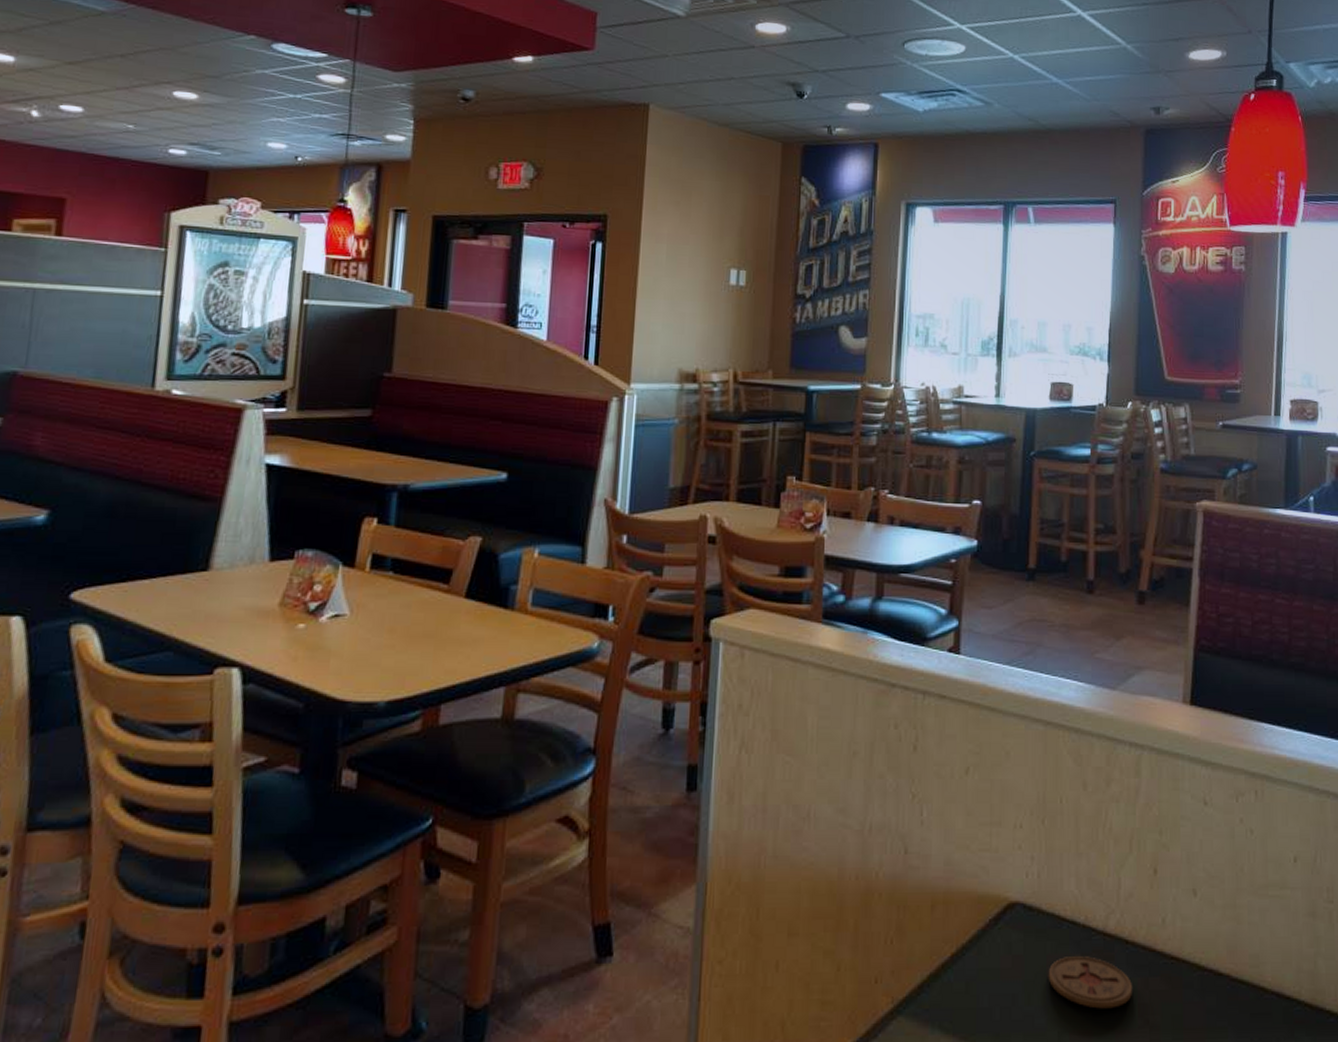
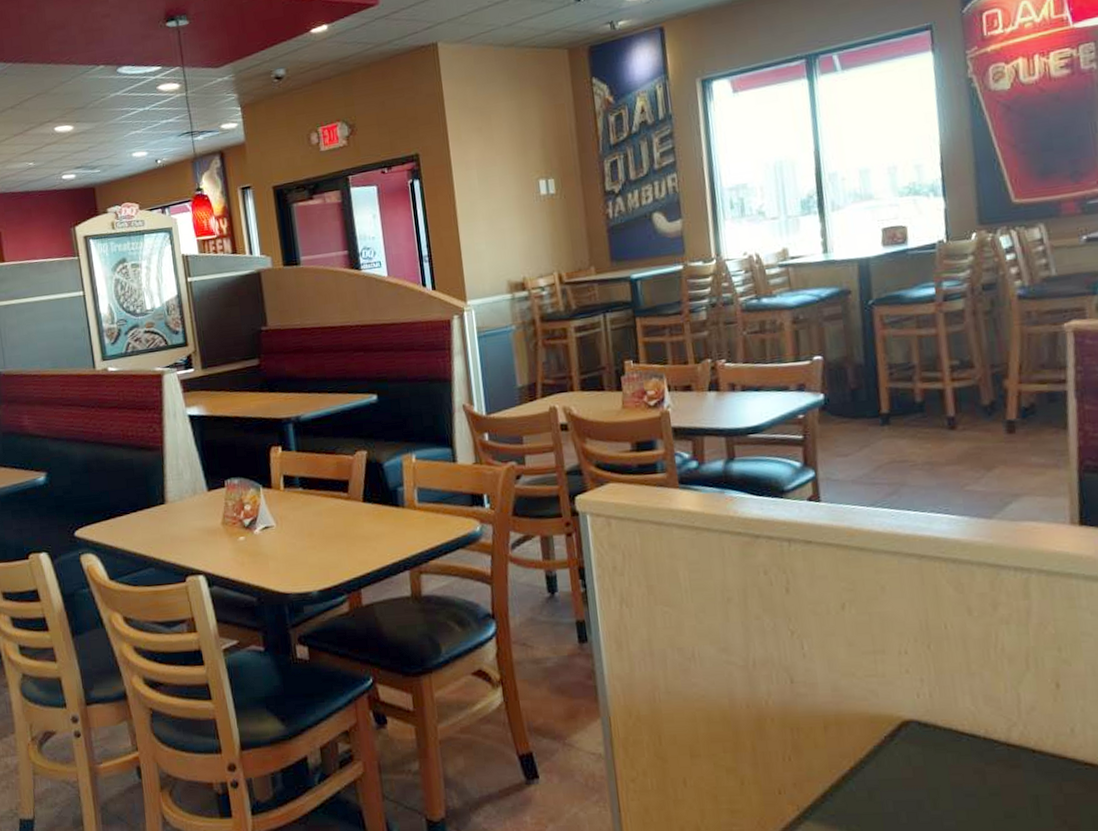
coaster: present [1048,956,1133,1009] -> none [952,765,1046,812]

